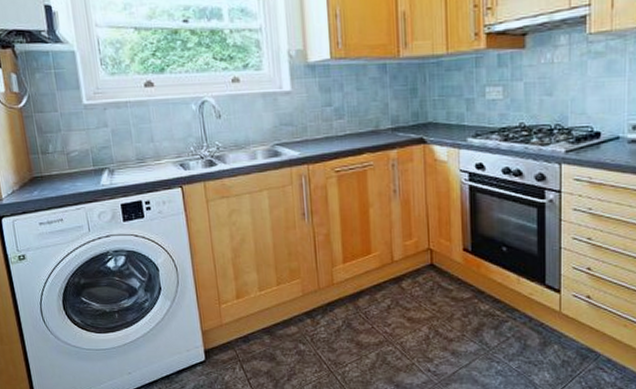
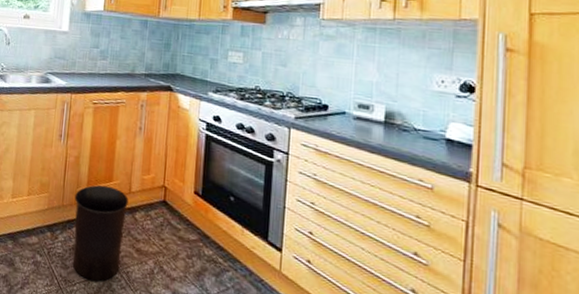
waste bin: none [331,259,393,358] -> present [72,184,129,282]

